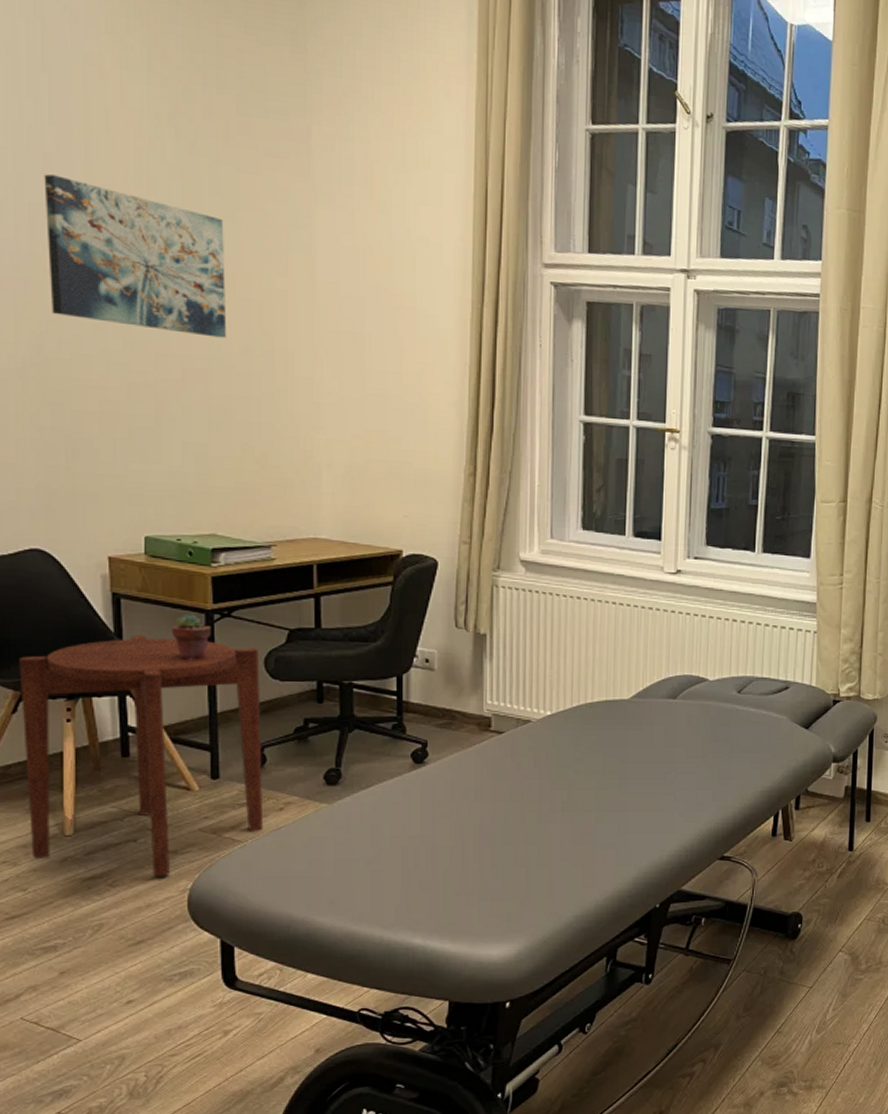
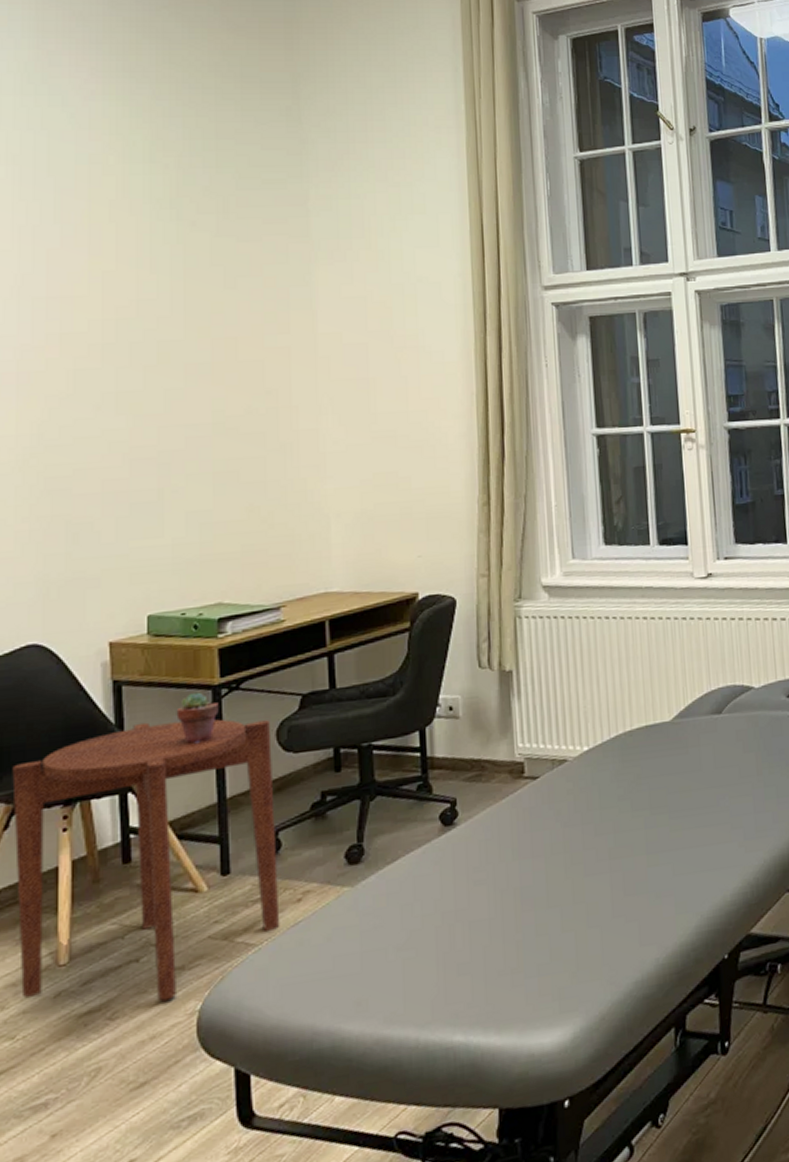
wall art: present [44,174,227,338] -> none [48,269,230,403]

